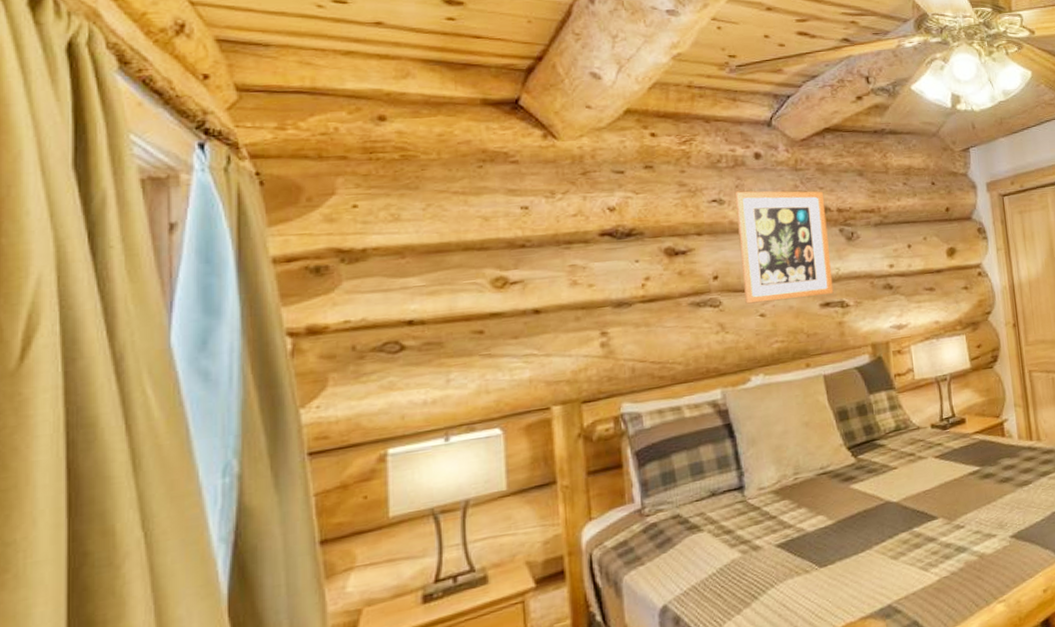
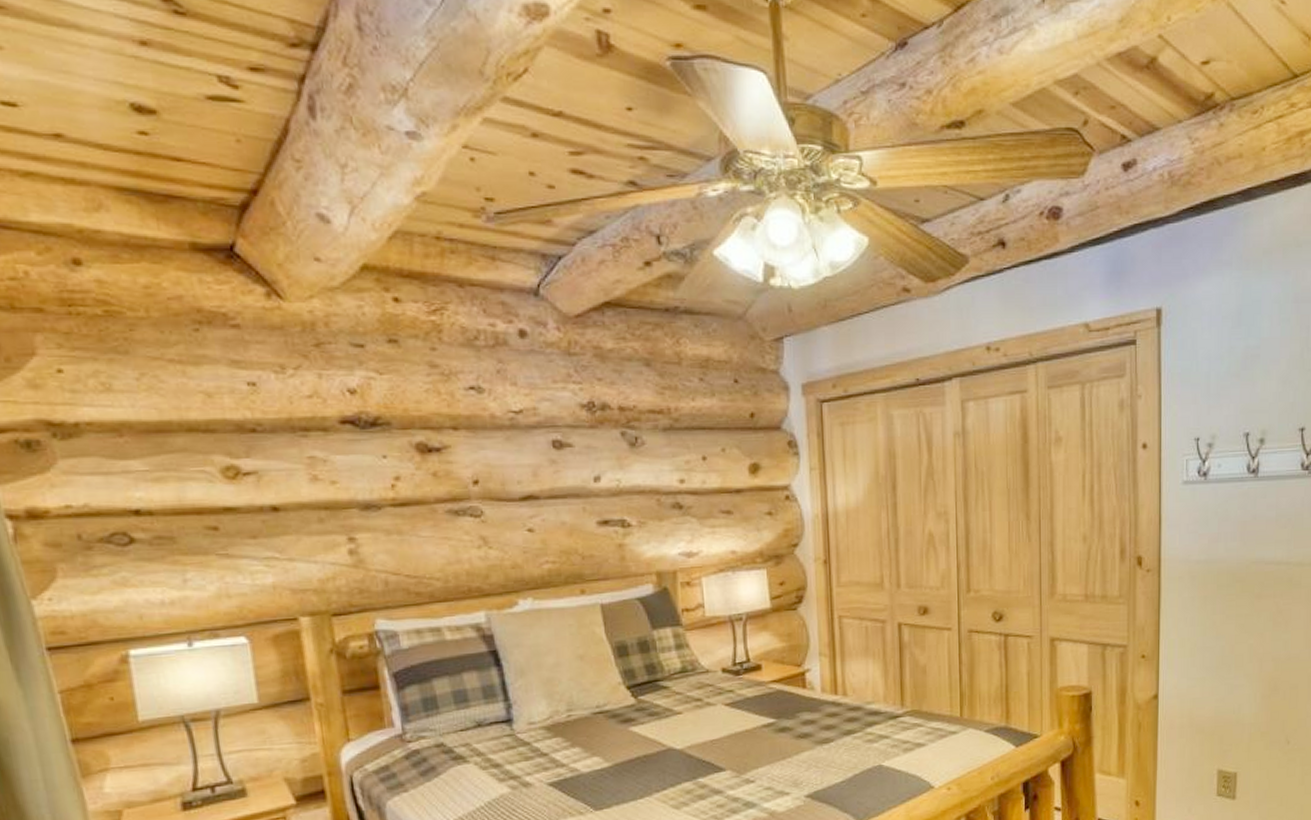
wall art: present [734,191,834,304] -> none [496,377,613,516]

